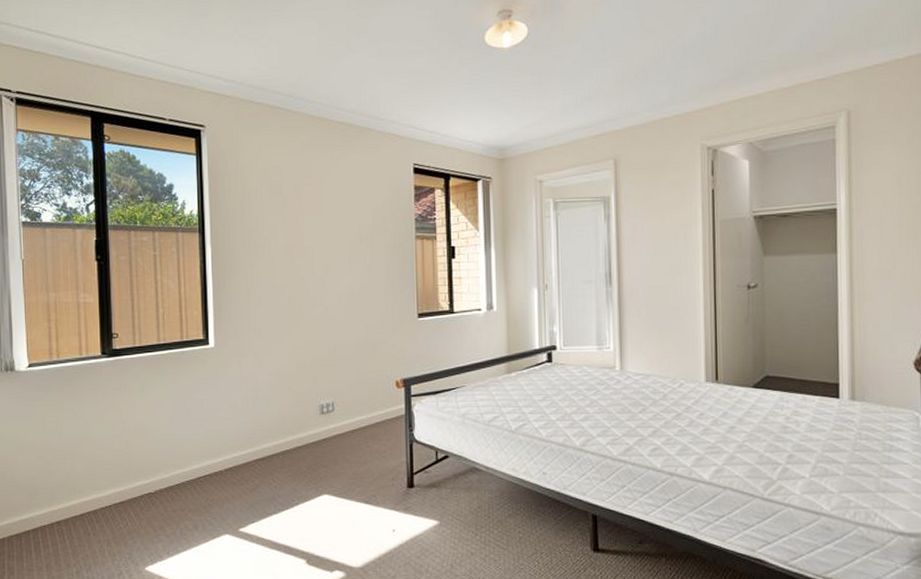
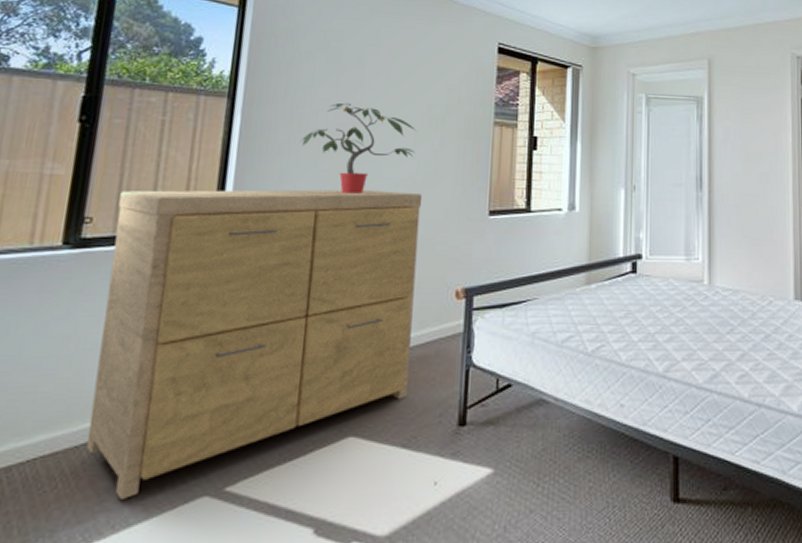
dresser: none [134,301,366,534] -> present [86,189,423,499]
potted plant: none [258,229,351,305] -> present [300,102,416,194]

